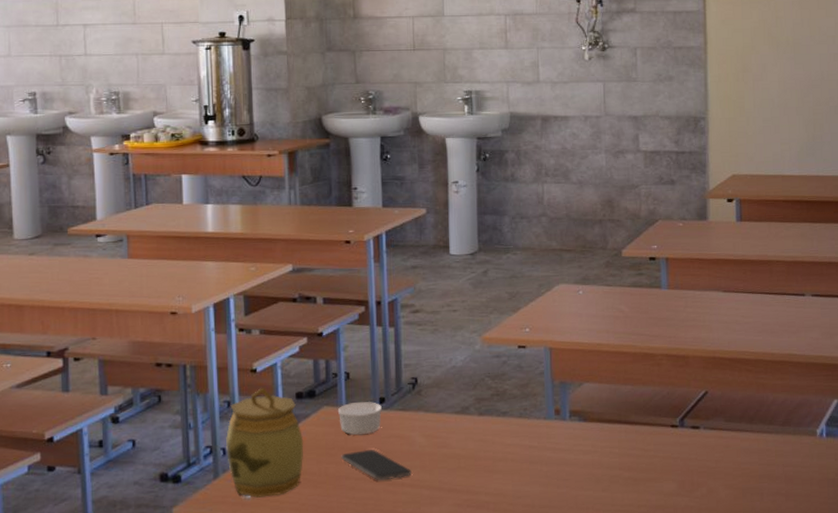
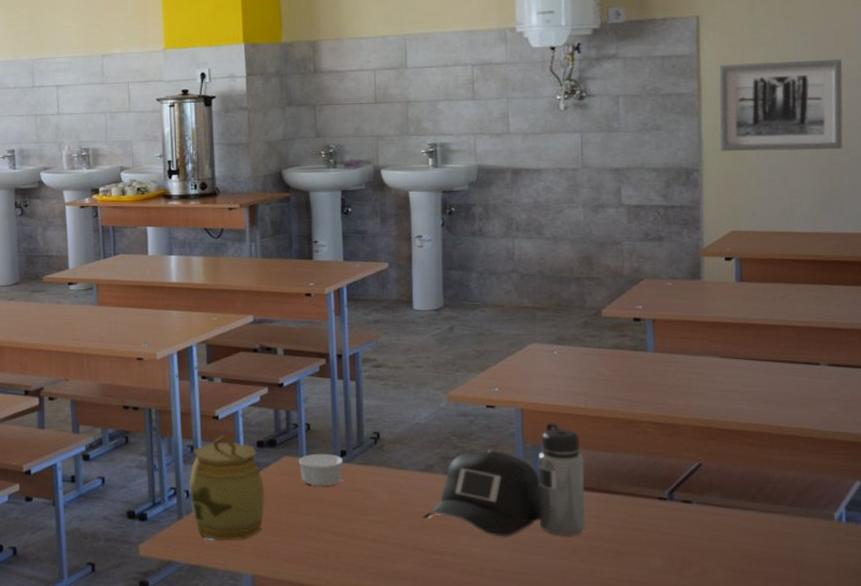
smartphone: present [341,450,412,481] -> none [302,502,374,534]
water bottle: none [458,360,608,473] -> present [422,423,586,537]
wall art: none [721,18,824,101] -> present [718,58,844,151]

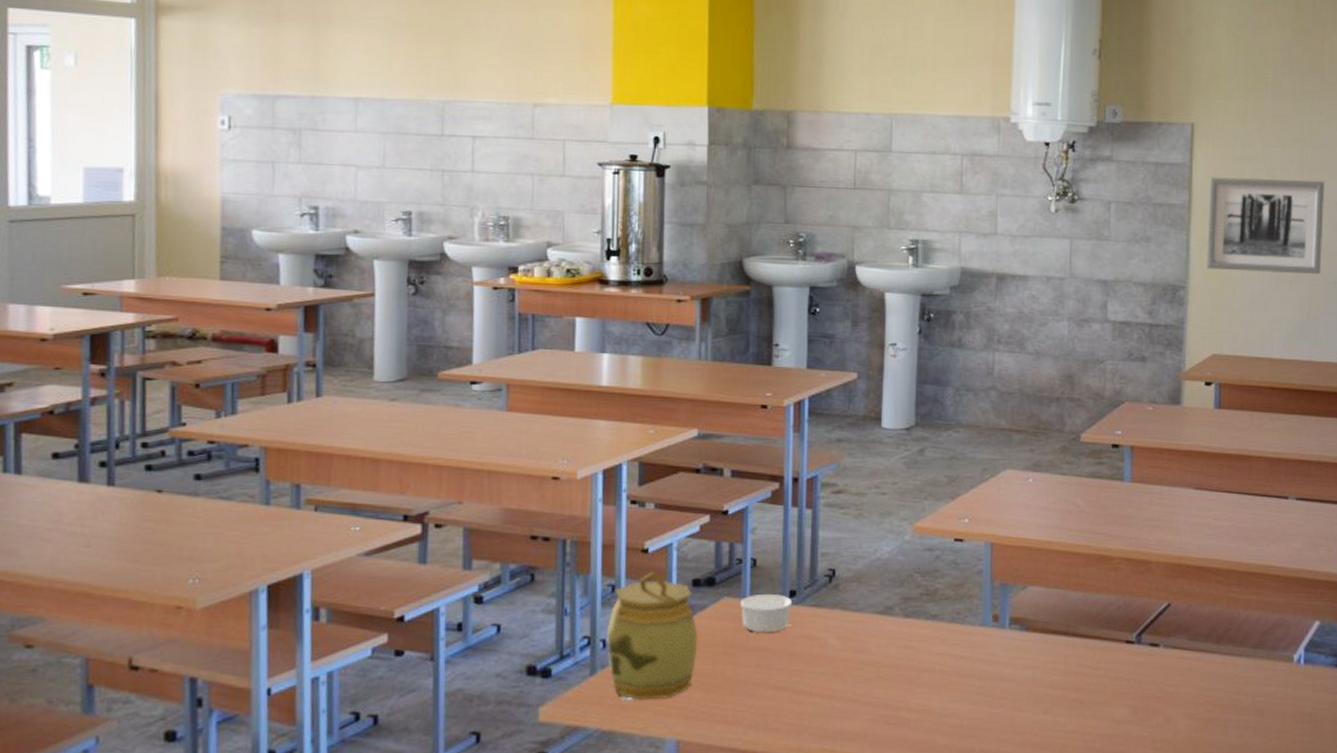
water bottle: present [422,423,586,537] -> none [877,559,1053,687]

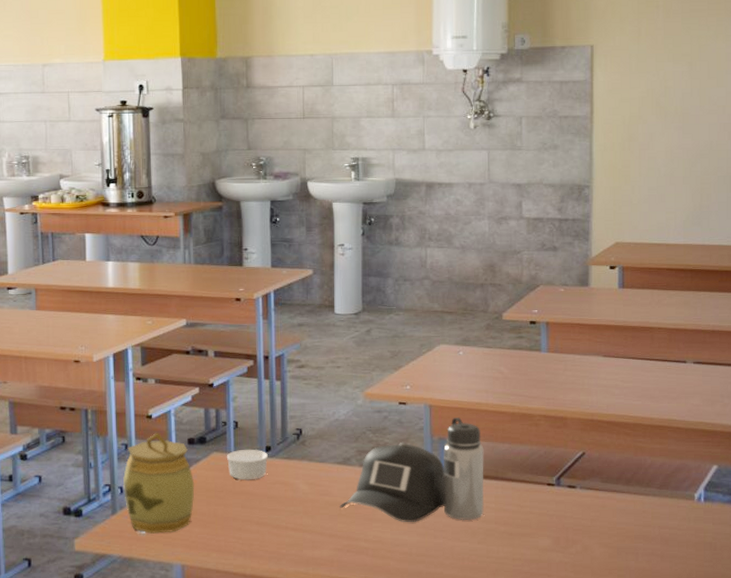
water bottle: none [877,559,1053,687] -> present [340,417,485,522]
wall art: present [1207,177,1324,275] -> none [608,88,713,171]

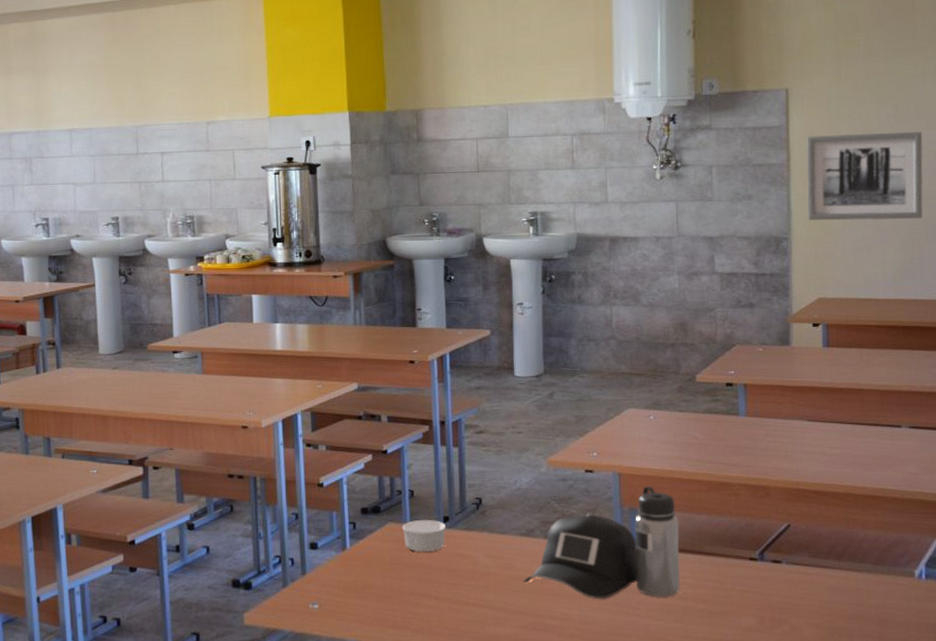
jar: present [123,432,195,534] -> none [294,501,369,608]
wall art: none [608,88,713,171] -> present [806,131,924,221]

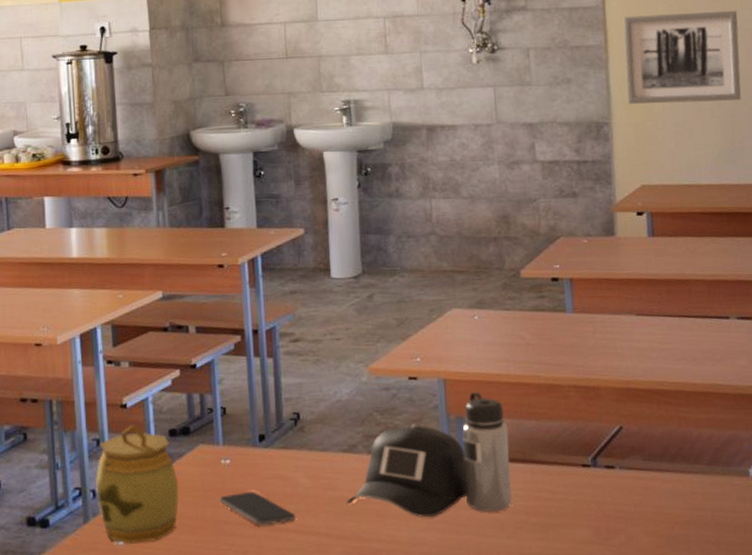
jar: none [294,501,369,608] -> present [96,423,179,544]
ramekin: present [402,519,446,553] -> none [214,439,262,476]
smartphone: none [405,567,476,599] -> present [219,492,296,526]

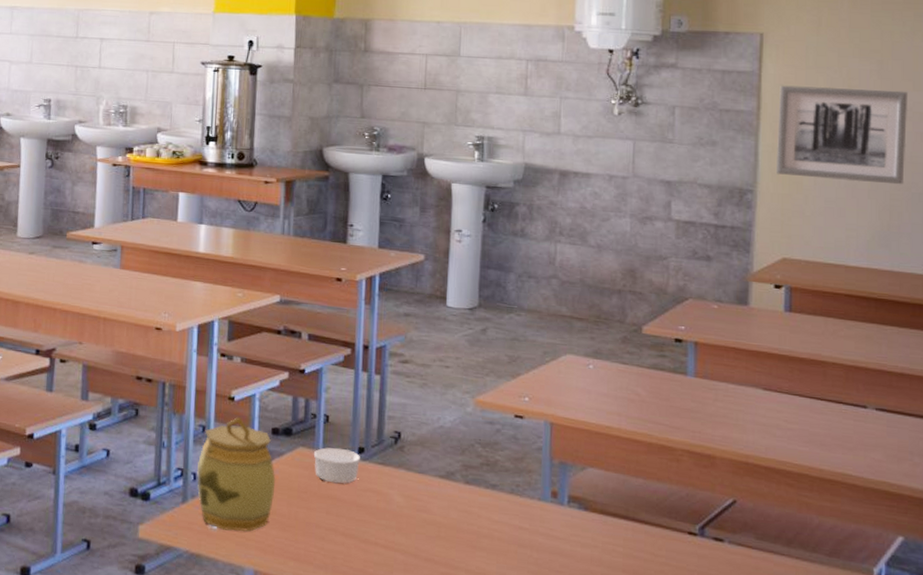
ramekin: none [214,439,262,476] -> present [313,447,360,484]
smartphone: present [219,492,296,526] -> none [313,499,387,537]
water bottle: present [346,392,512,517] -> none [439,440,613,564]

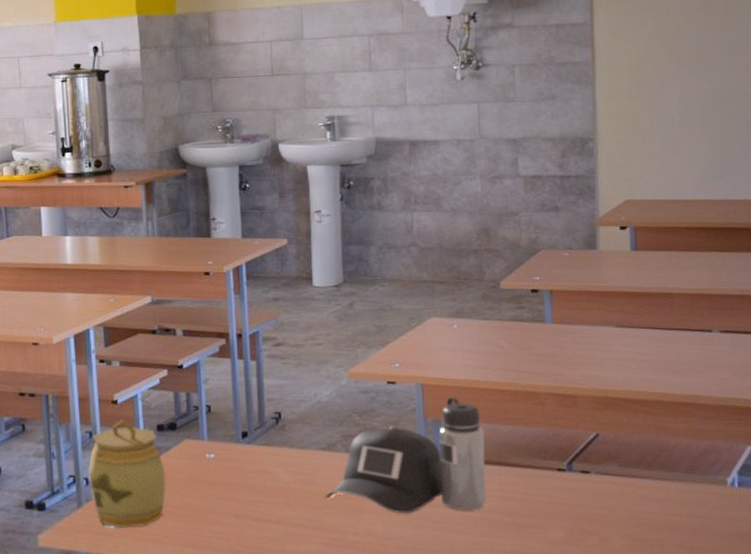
ramekin: present [313,447,360,484] -> none [199,435,245,469]
water bottle: none [439,440,613,564] -> present [325,397,487,513]
wall art: present [777,85,907,185] -> none [612,25,733,120]

